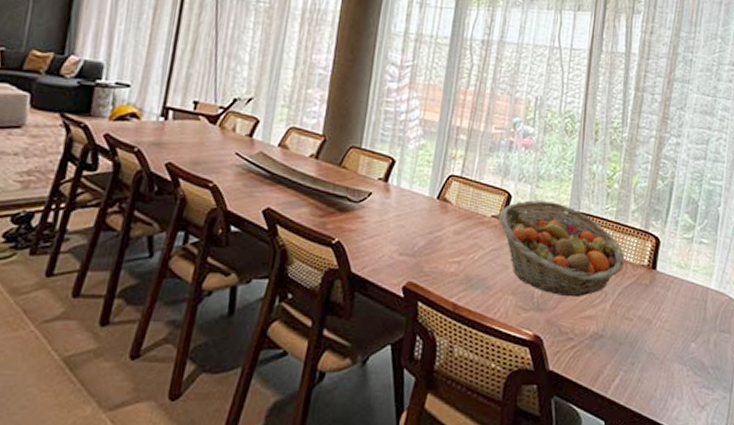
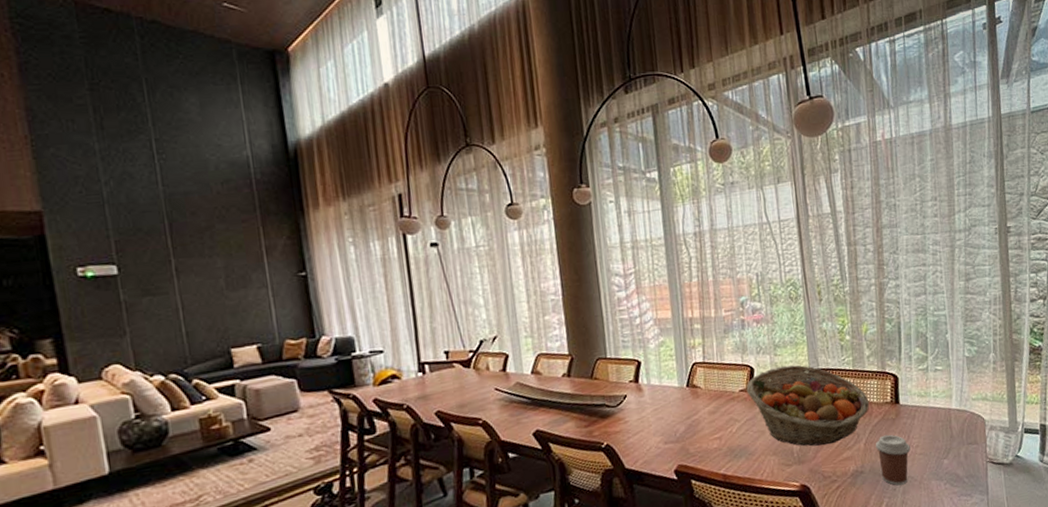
coffee cup: none [621,300,659,360] -> present [875,434,911,486]

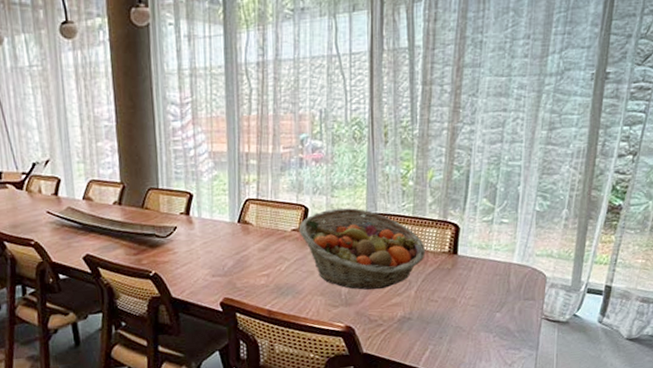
coffee cup: present [875,434,911,486] -> none [426,284,463,334]

